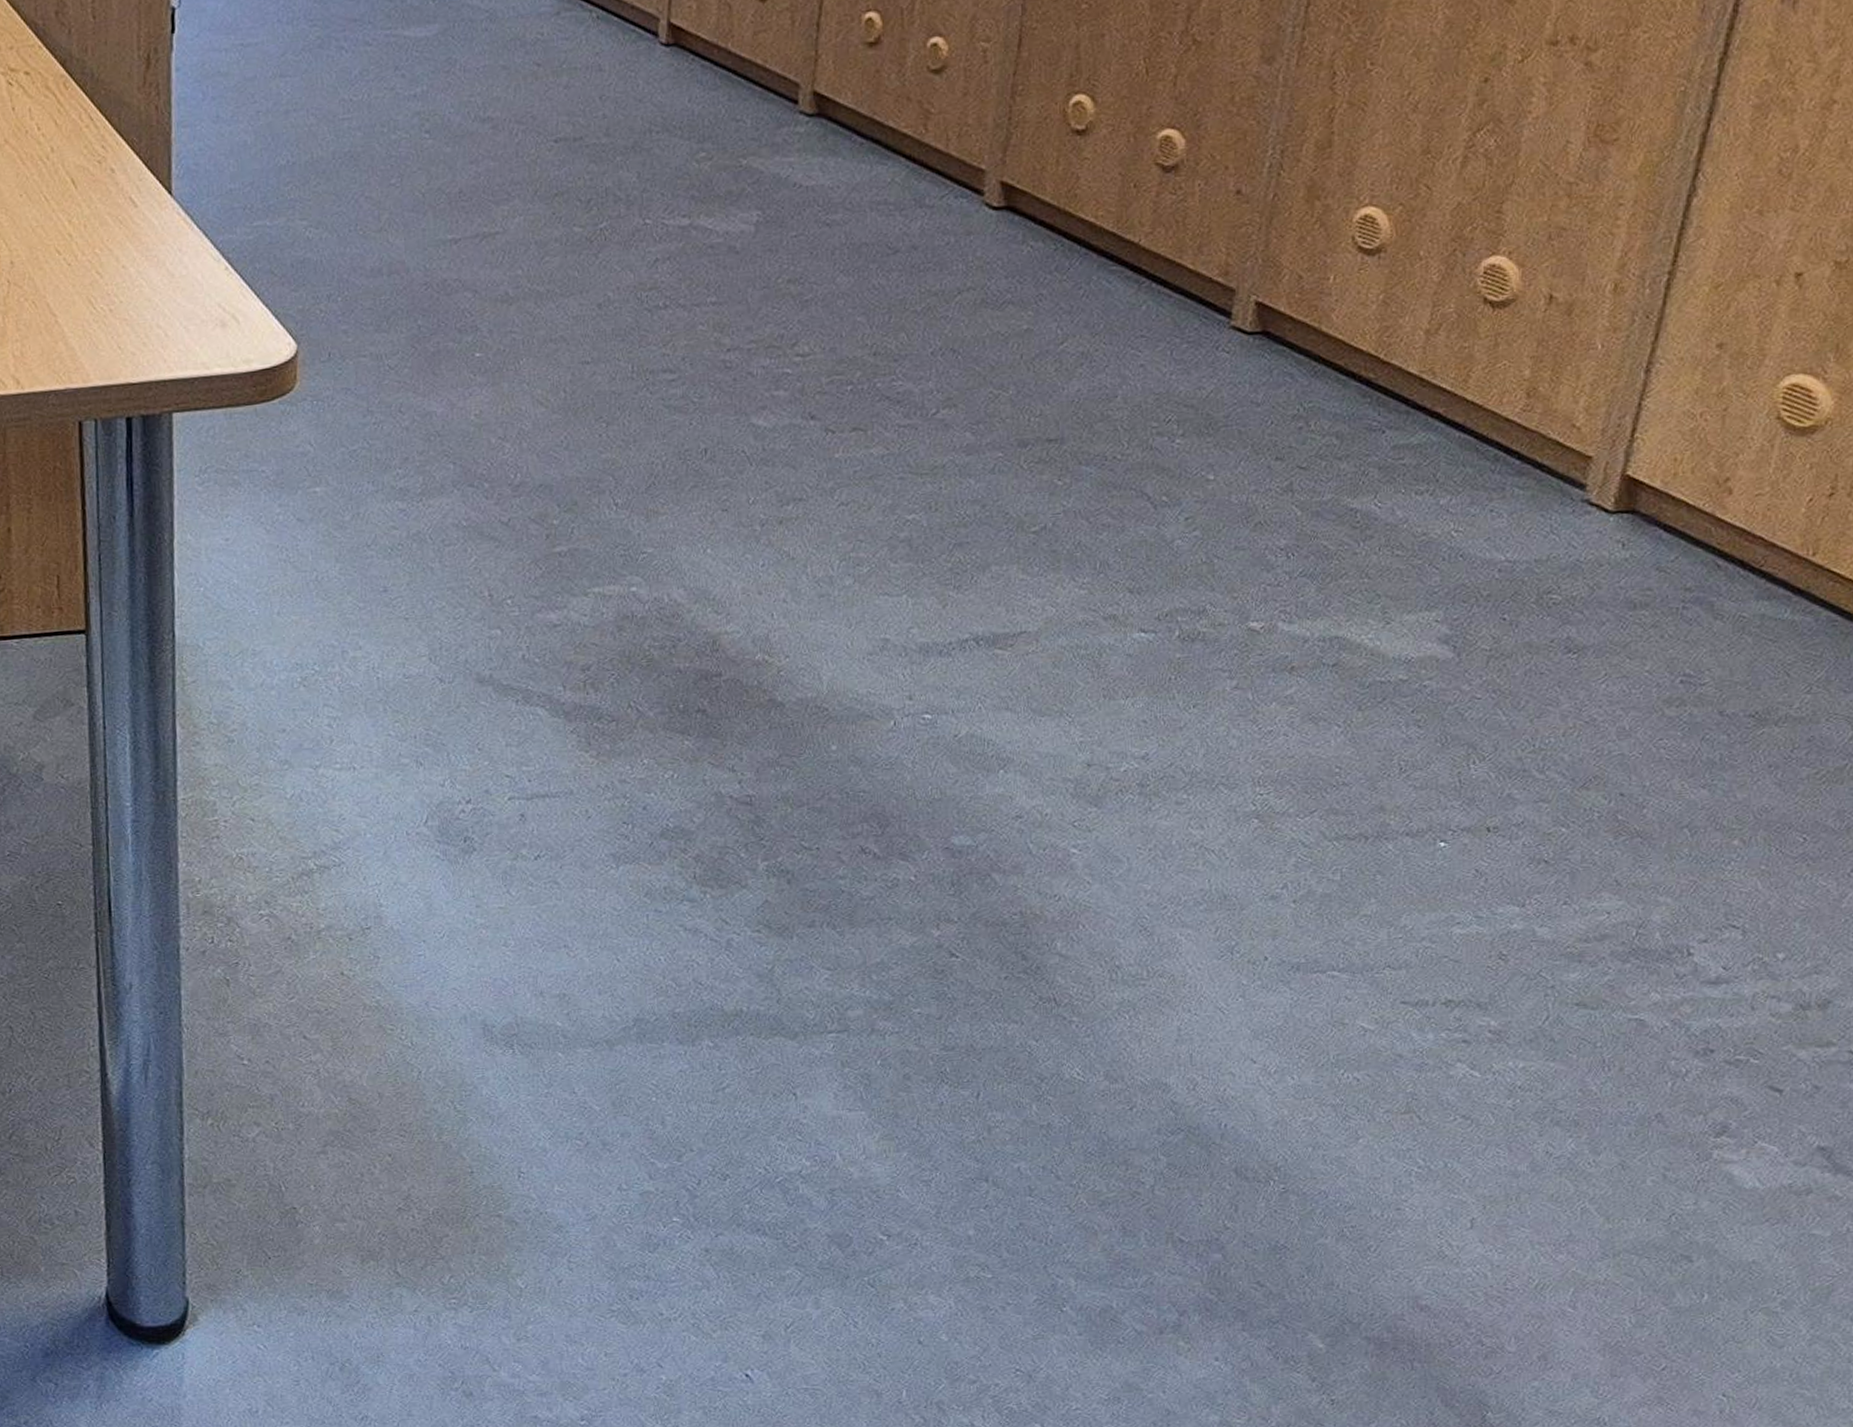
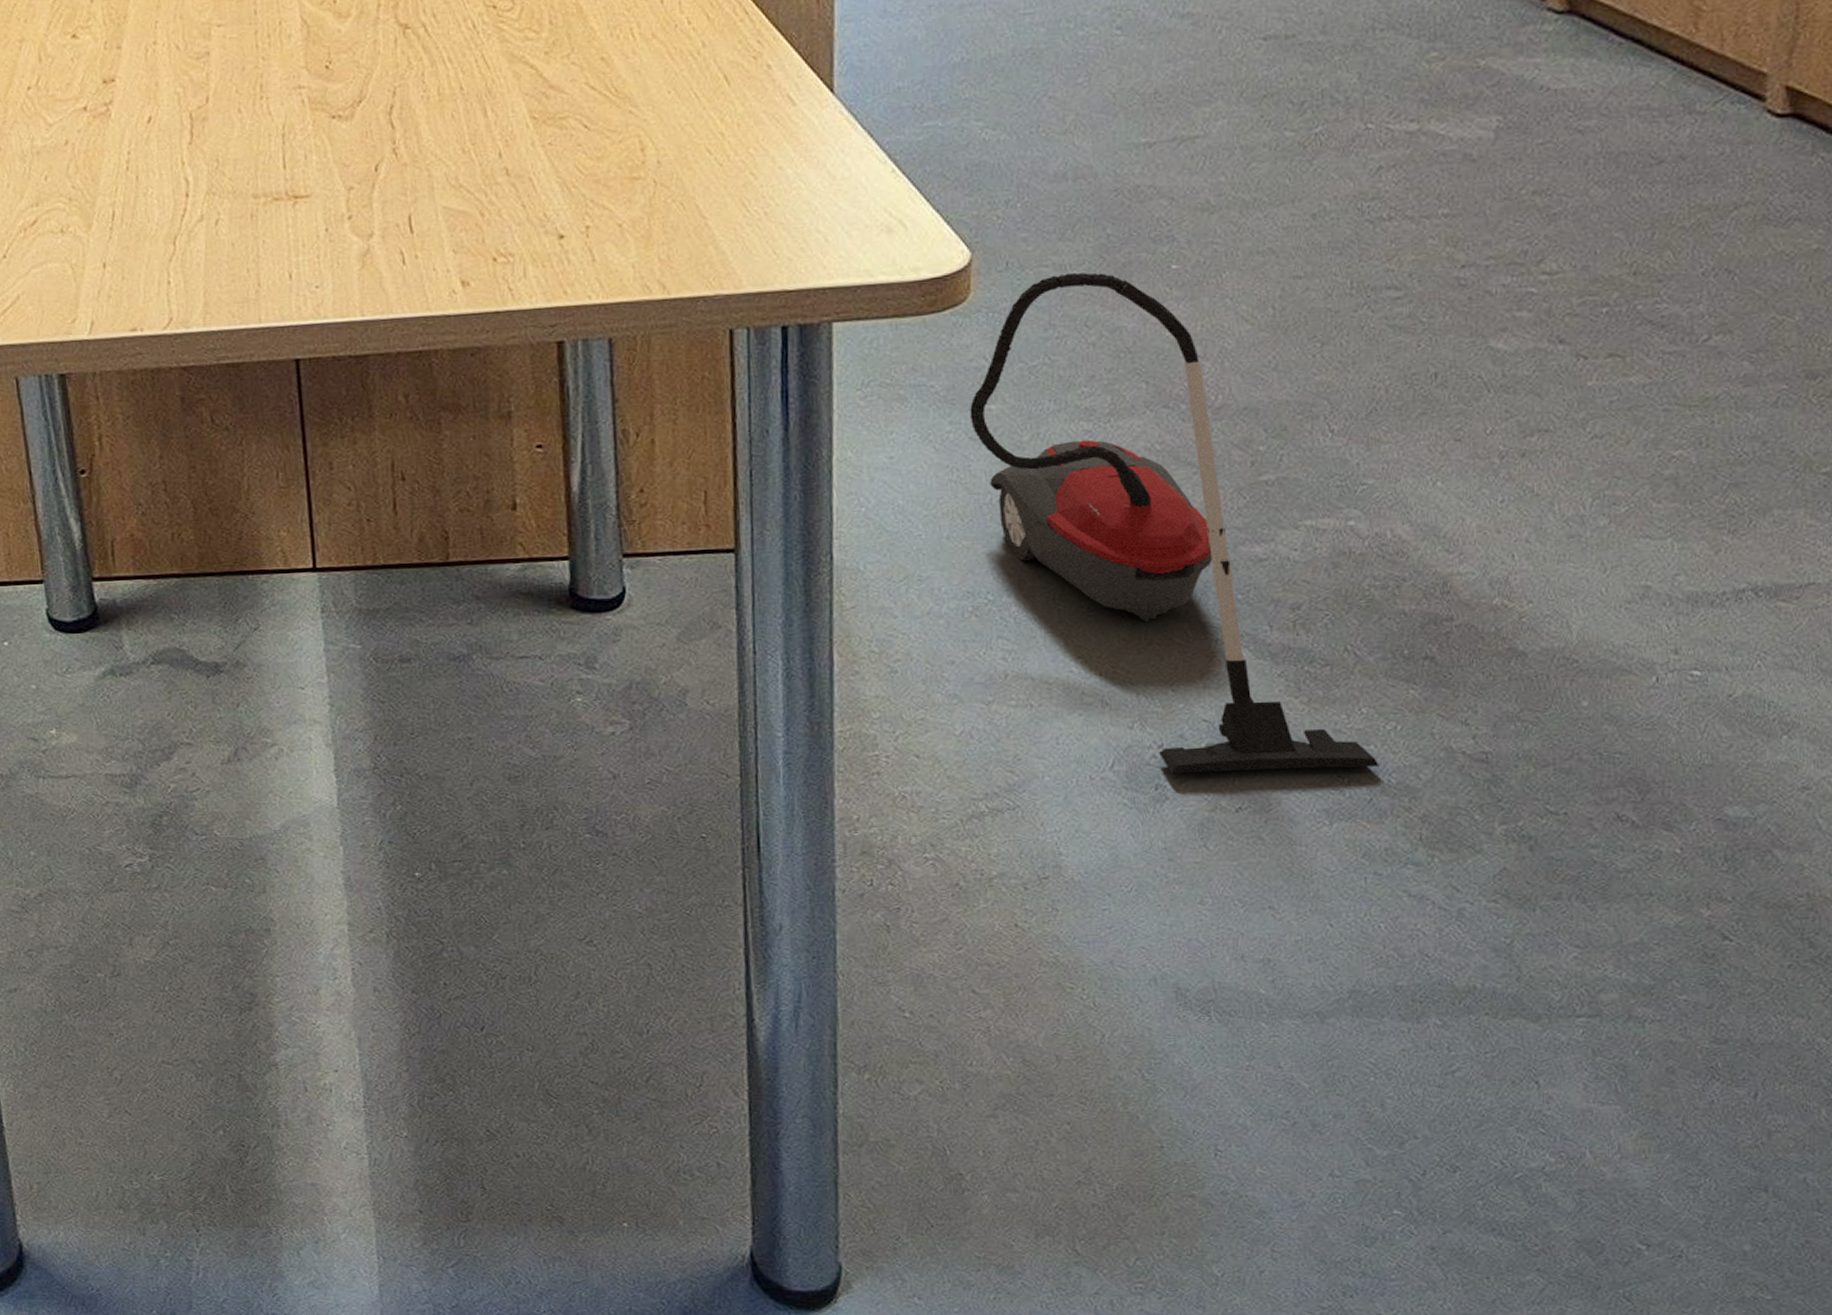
vacuum cleaner: none [297,361,659,827] -> present [970,272,1380,774]

